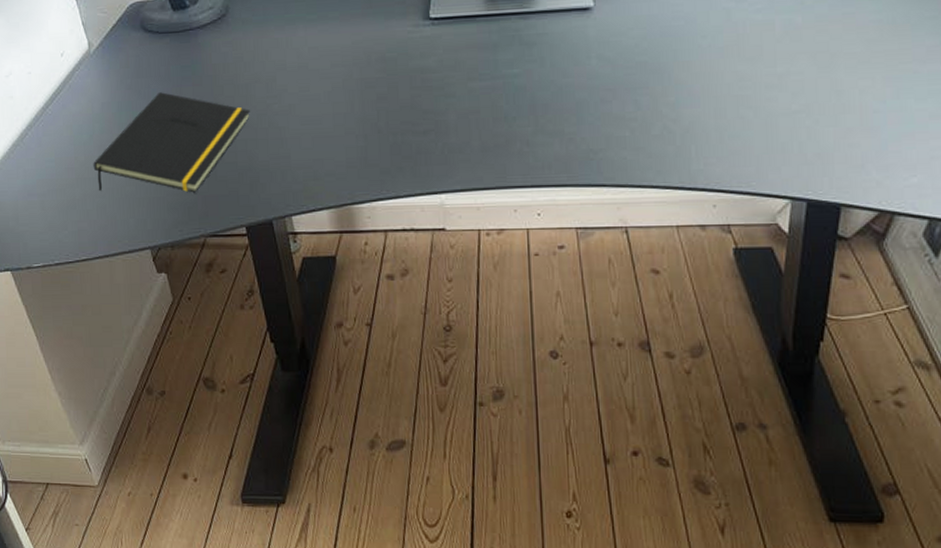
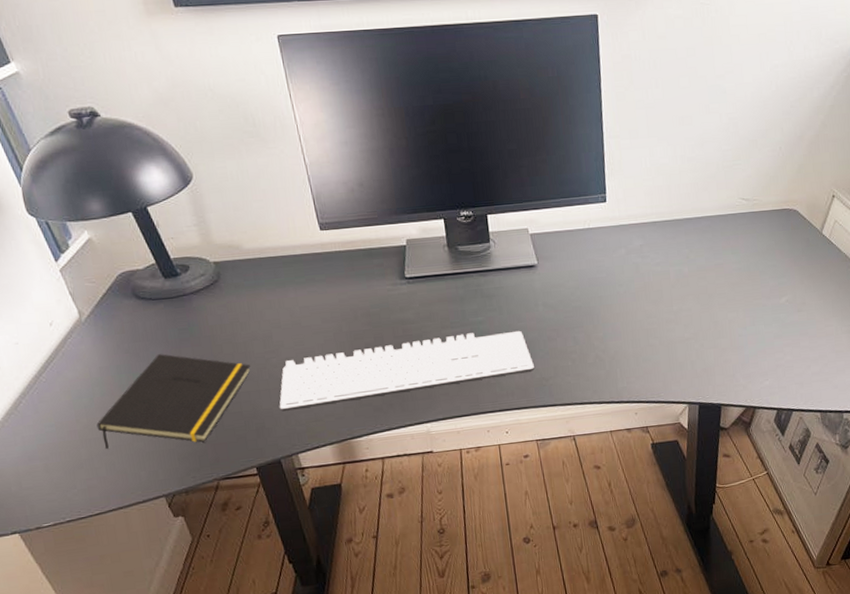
keyboard: none [276,88,580,165] -> present [279,330,534,411]

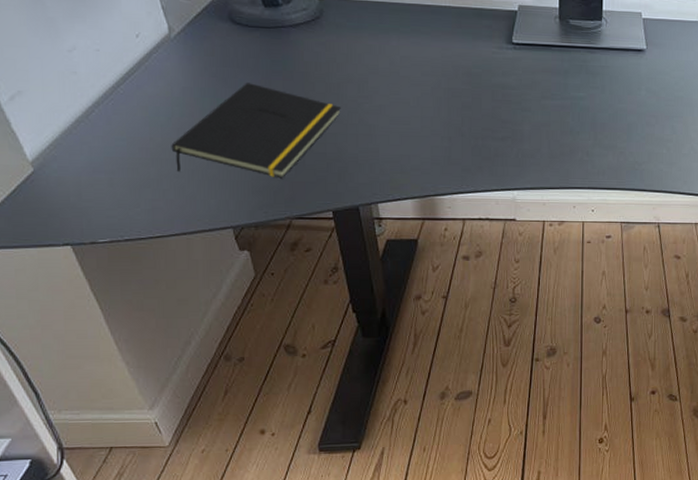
keyboard: present [279,330,534,411] -> none [365,107,629,159]

